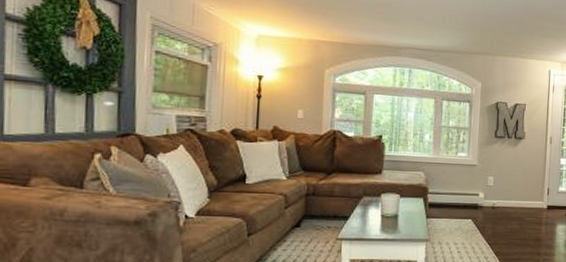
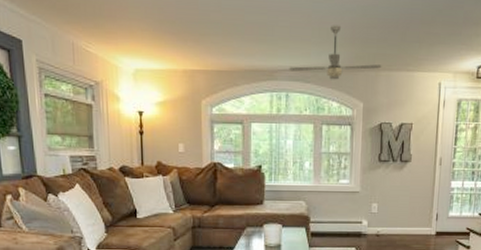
ceiling fan: none [413,12,499,61] -> present [289,25,382,80]

